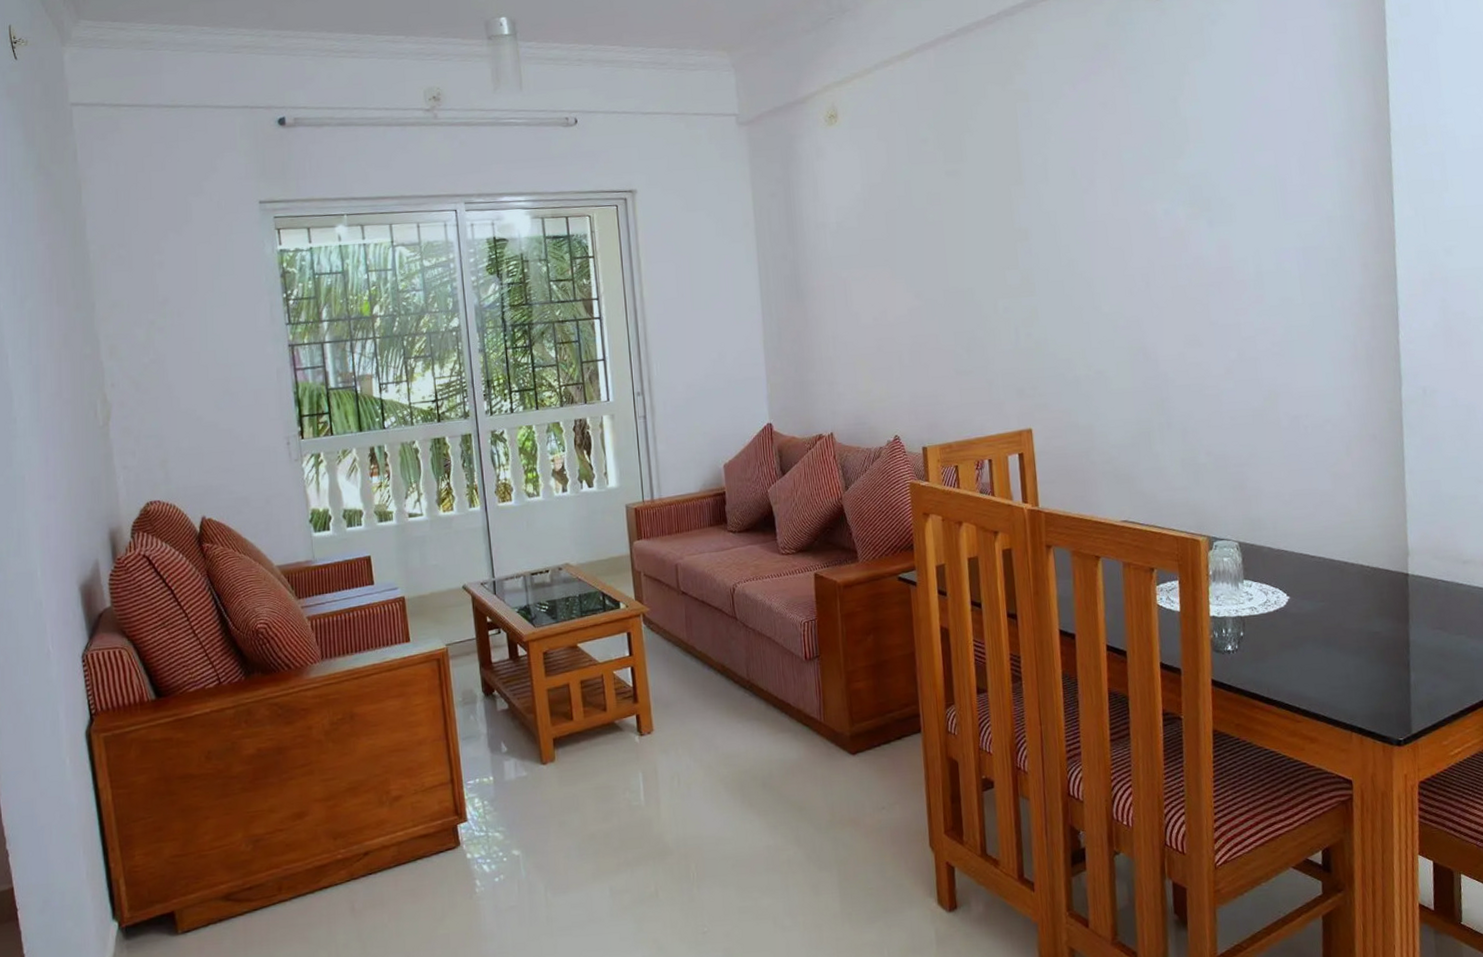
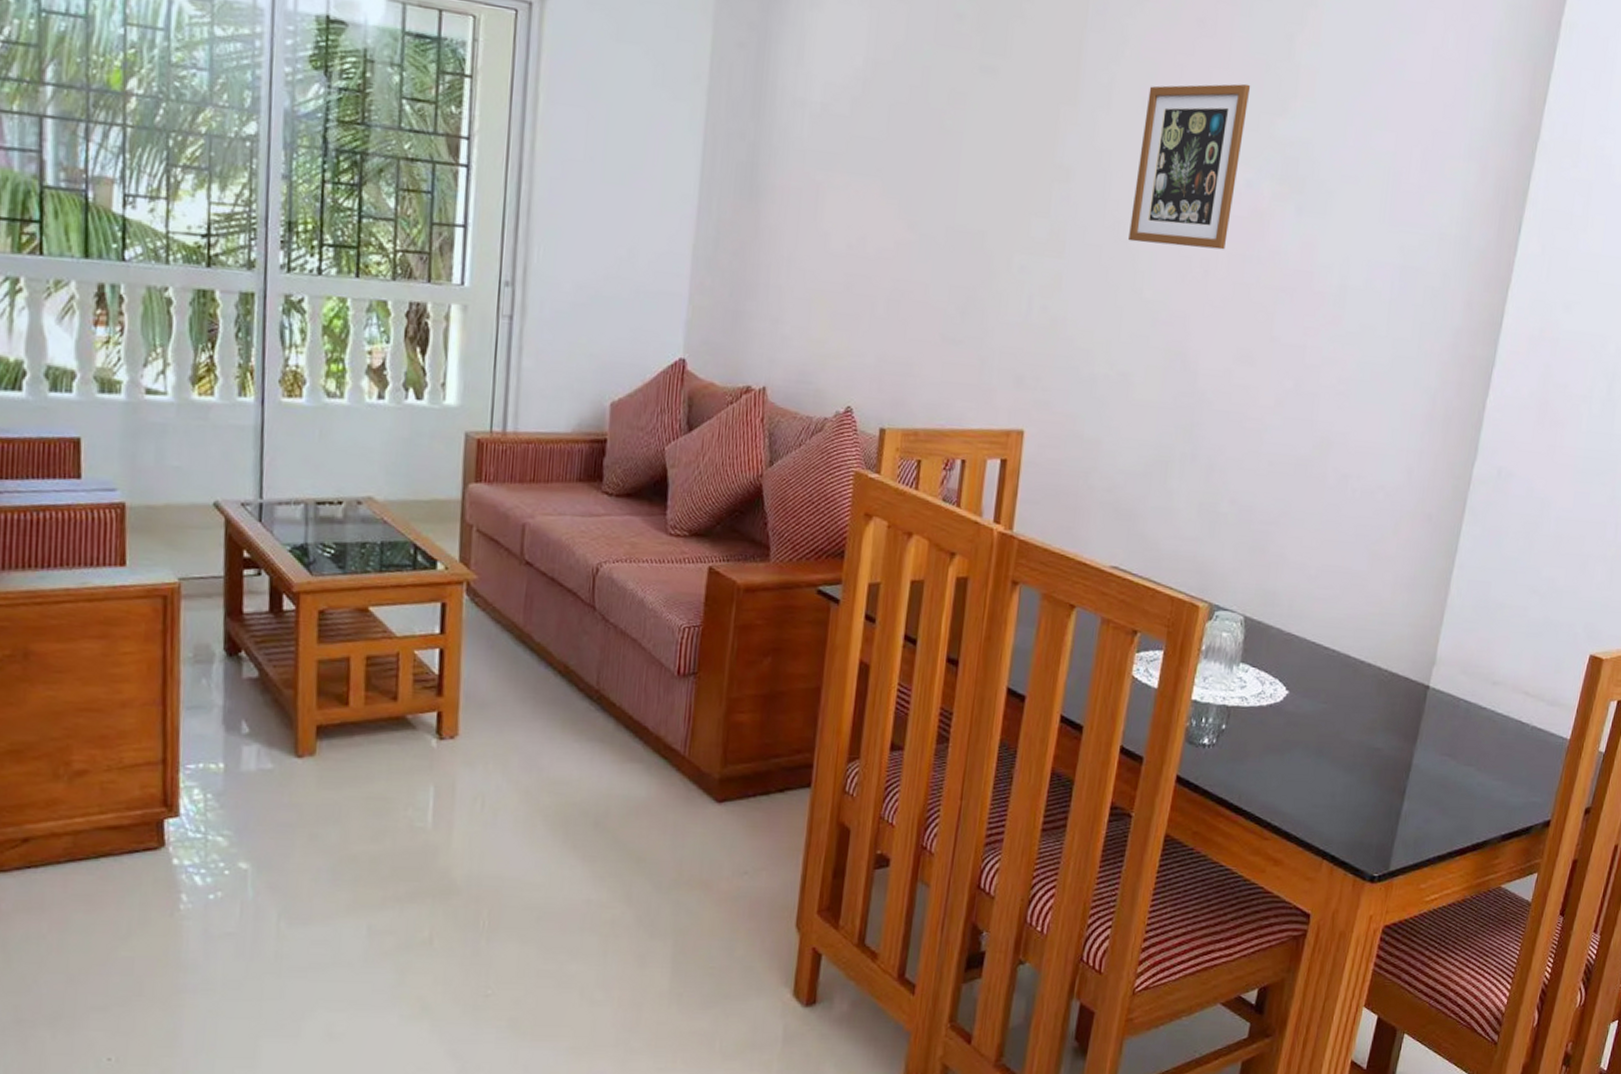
picture frame: none [1074,140,1159,273] -> present [1128,83,1251,250]

